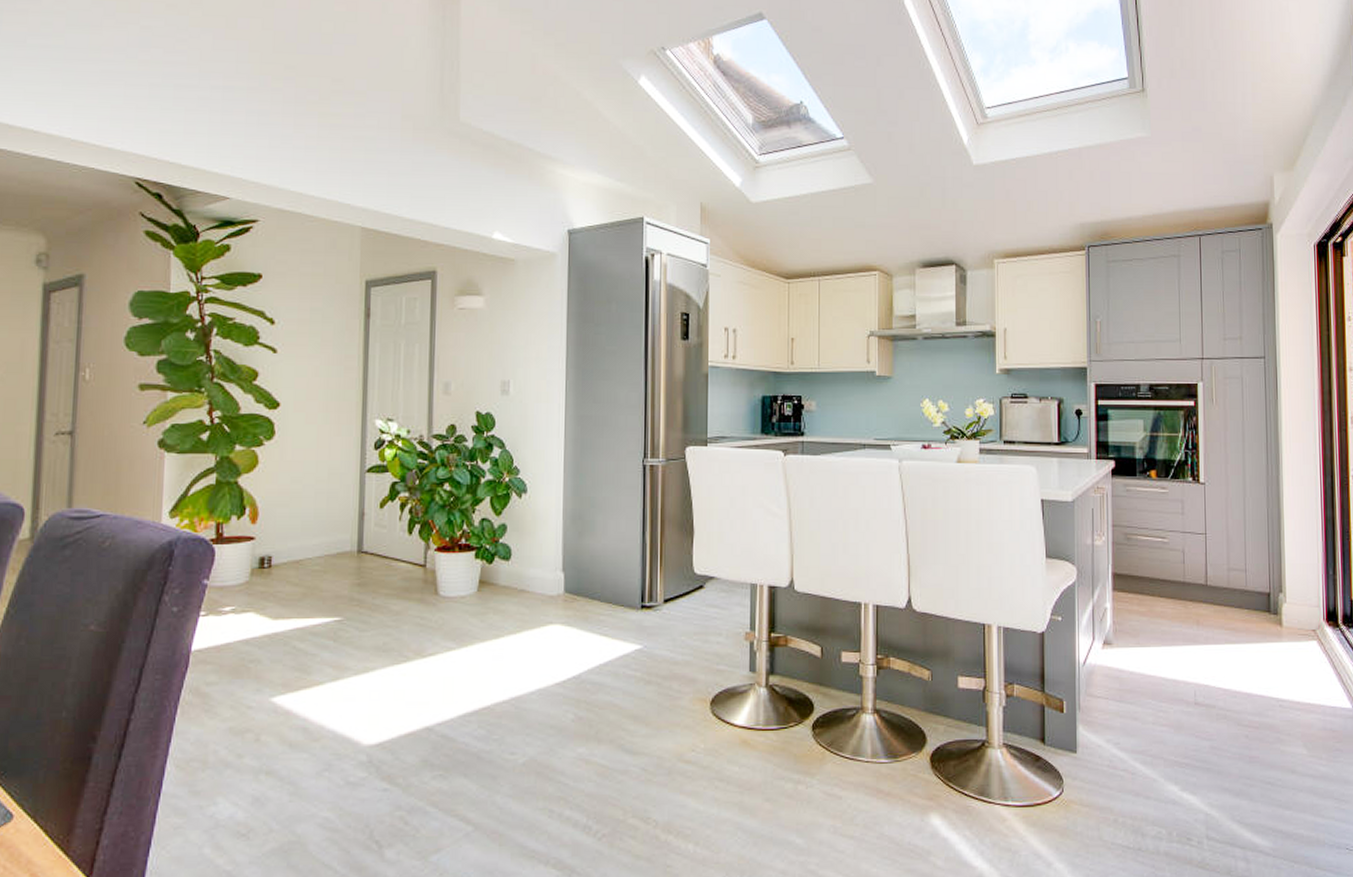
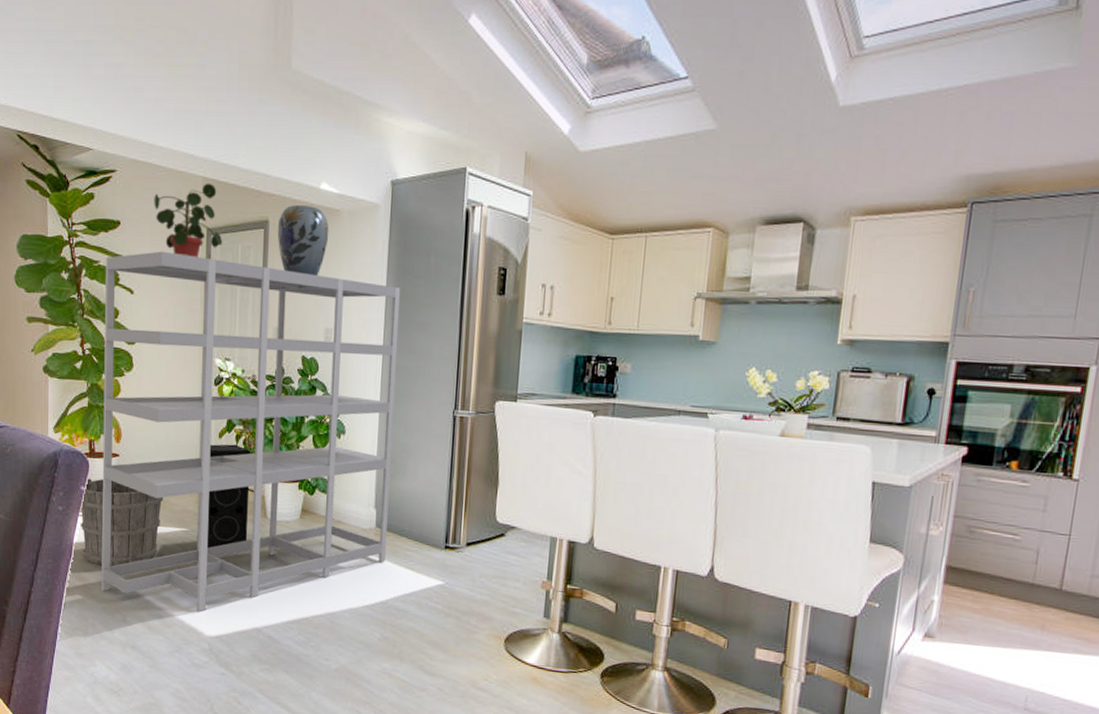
bucket: none [201,569,311,675] -> present [80,478,163,566]
shelving unit: none [227,305,582,716] -> present [101,251,401,612]
potted plant: none [303,233,384,312] -> present [154,183,223,258]
speaker: none [364,514,419,638] -> present [206,444,251,548]
vase: none [446,254,504,327] -> present [277,204,329,277]

